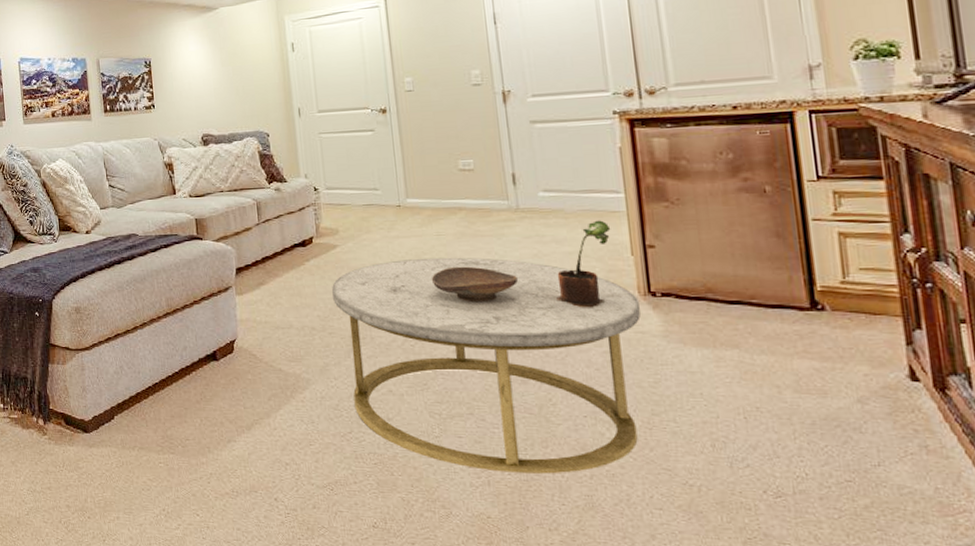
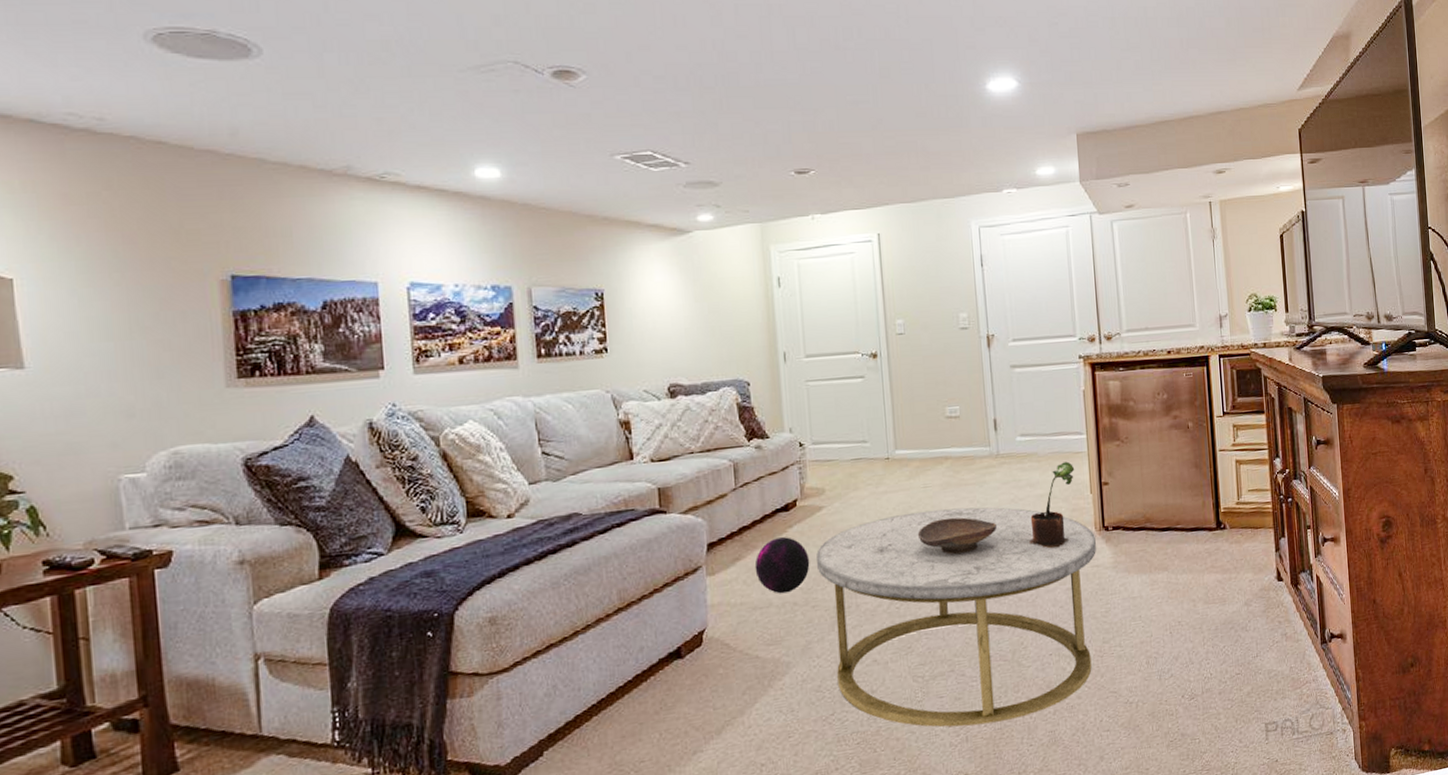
ball: none [276,269,326,318] -> present [754,537,810,594]

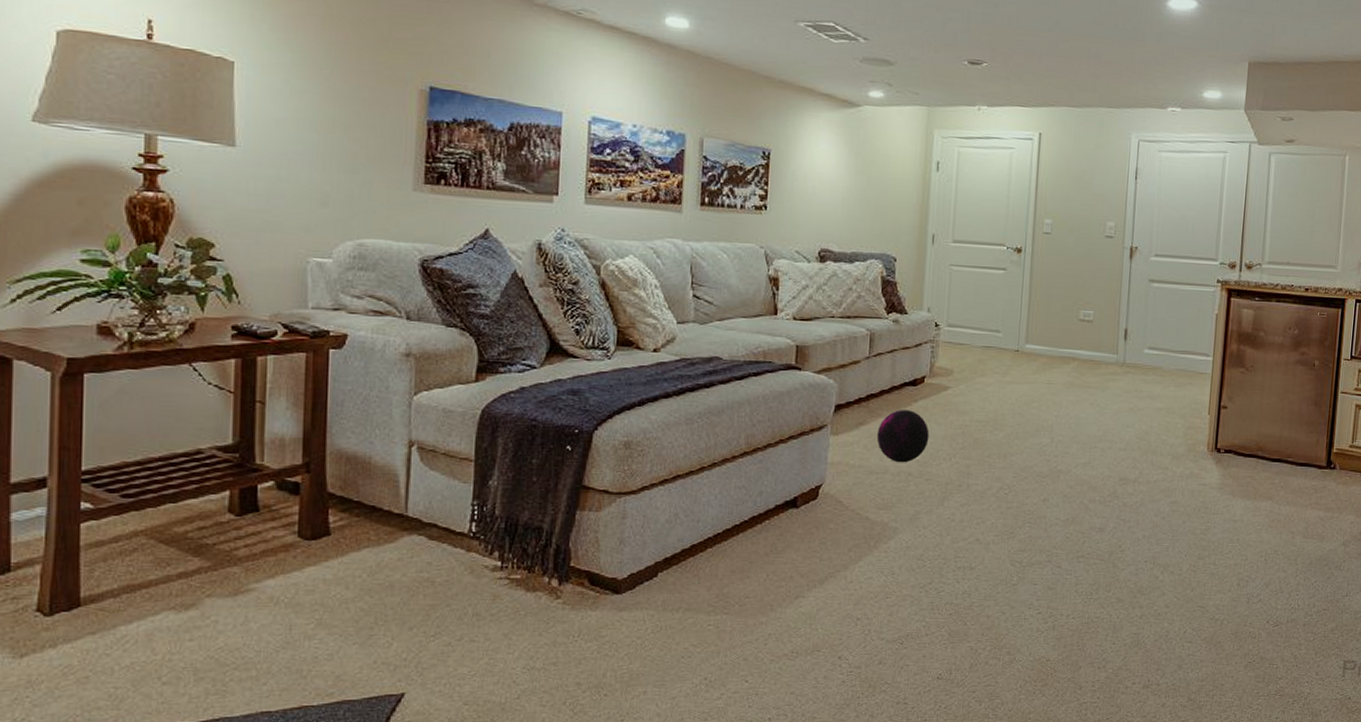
coffee table: present [816,507,1096,727] -> none [936,405,1206,616]
decorative bowl: present [917,517,996,554] -> none [1035,416,1112,452]
potted plant: present [1029,461,1075,549] -> none [1142,380,1197,461]

